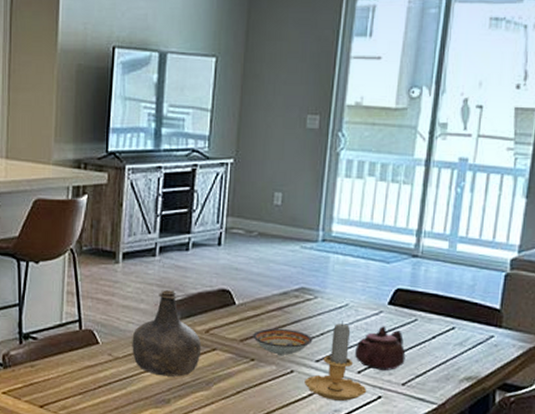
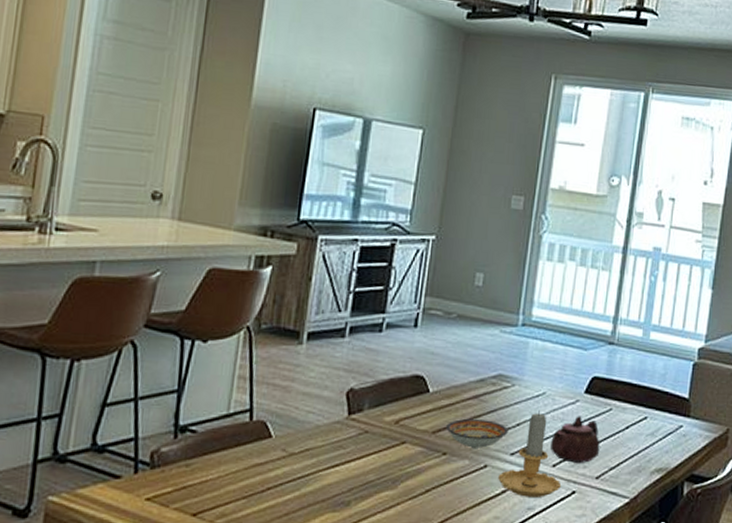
bottle: present [132,290,202,377] -> none [310,375,390,475]

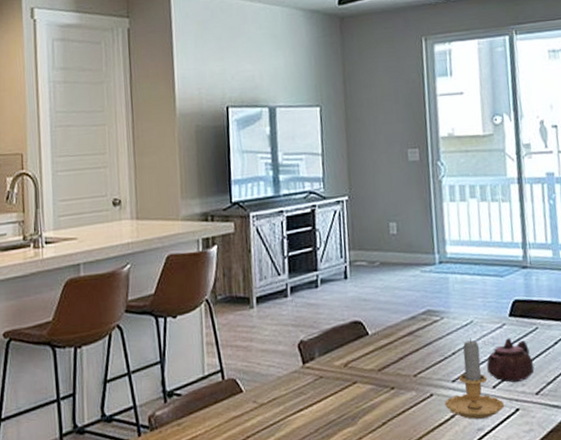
bowl: present [446,418,509,450] -> none [389,353,446,381]

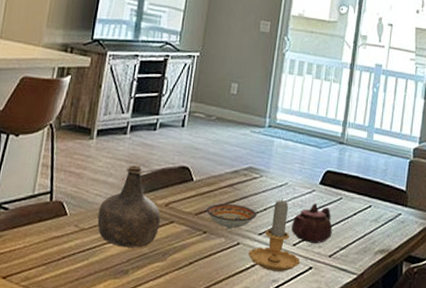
bottle: none [274,328,343,417] -> present [97,165,161,248]
bowl: none [389,353,446,381] -> present [206,203,257,230]

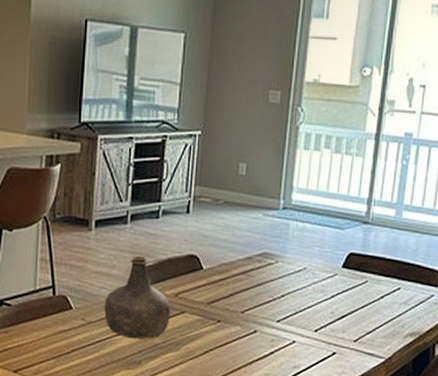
bowl: present [206,203,257,230] -> none [219,291,274,317]
candle: present [248,198,301,272] -> none [267,283,323,358]
teapot: present [291,203,333,244] -> none [312,288,357,329]

